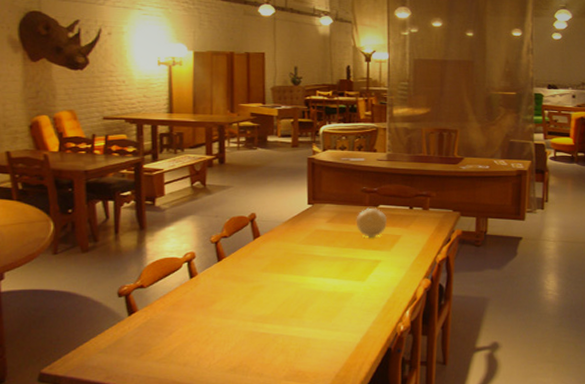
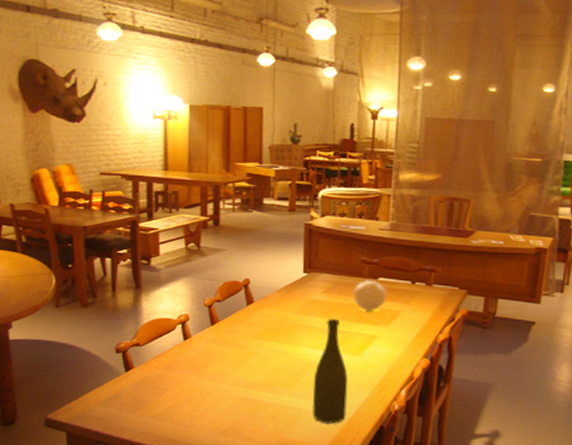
bottle: none [320,247,355,352] -> present [312,319,348,425]

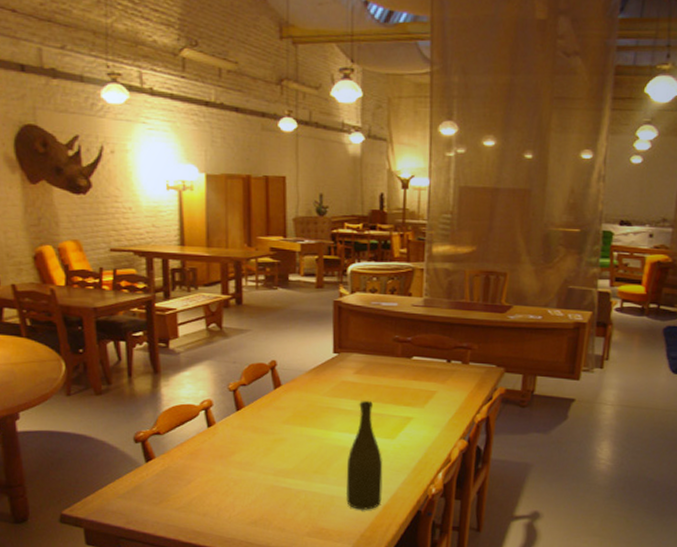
decorative ball: present [353,279,387,312] -> none [386,359,422,392]

